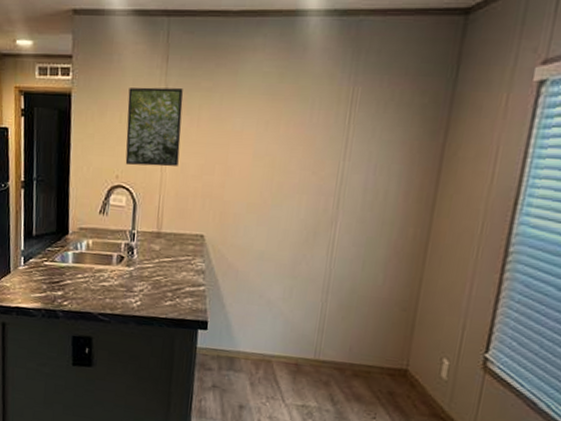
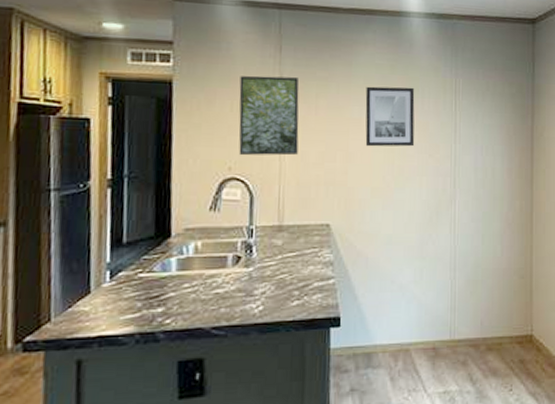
wall art: none [245,96,304,163] -> present [365,86,415,147]

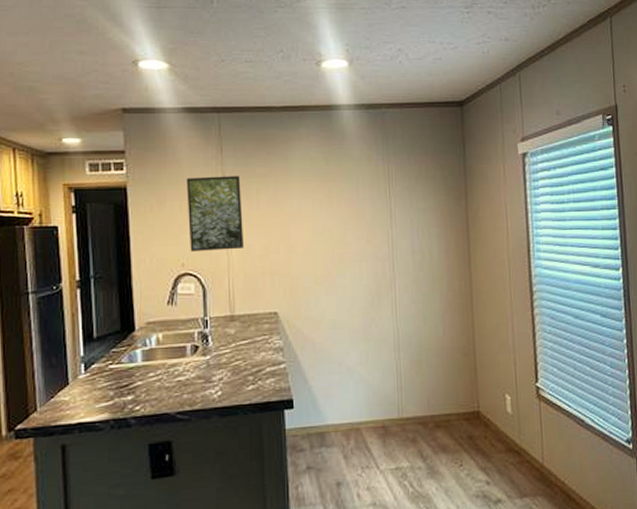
wall art: present [365,86,415,147] -> none [303,177,353,237]

